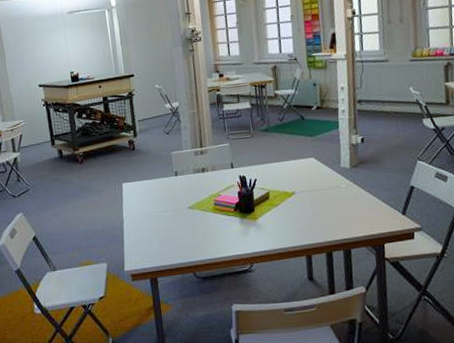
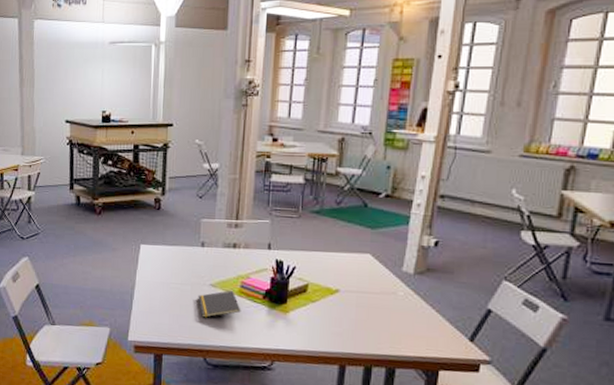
notepad: none [180,208,218,238] -> present [198,290,241,318]

